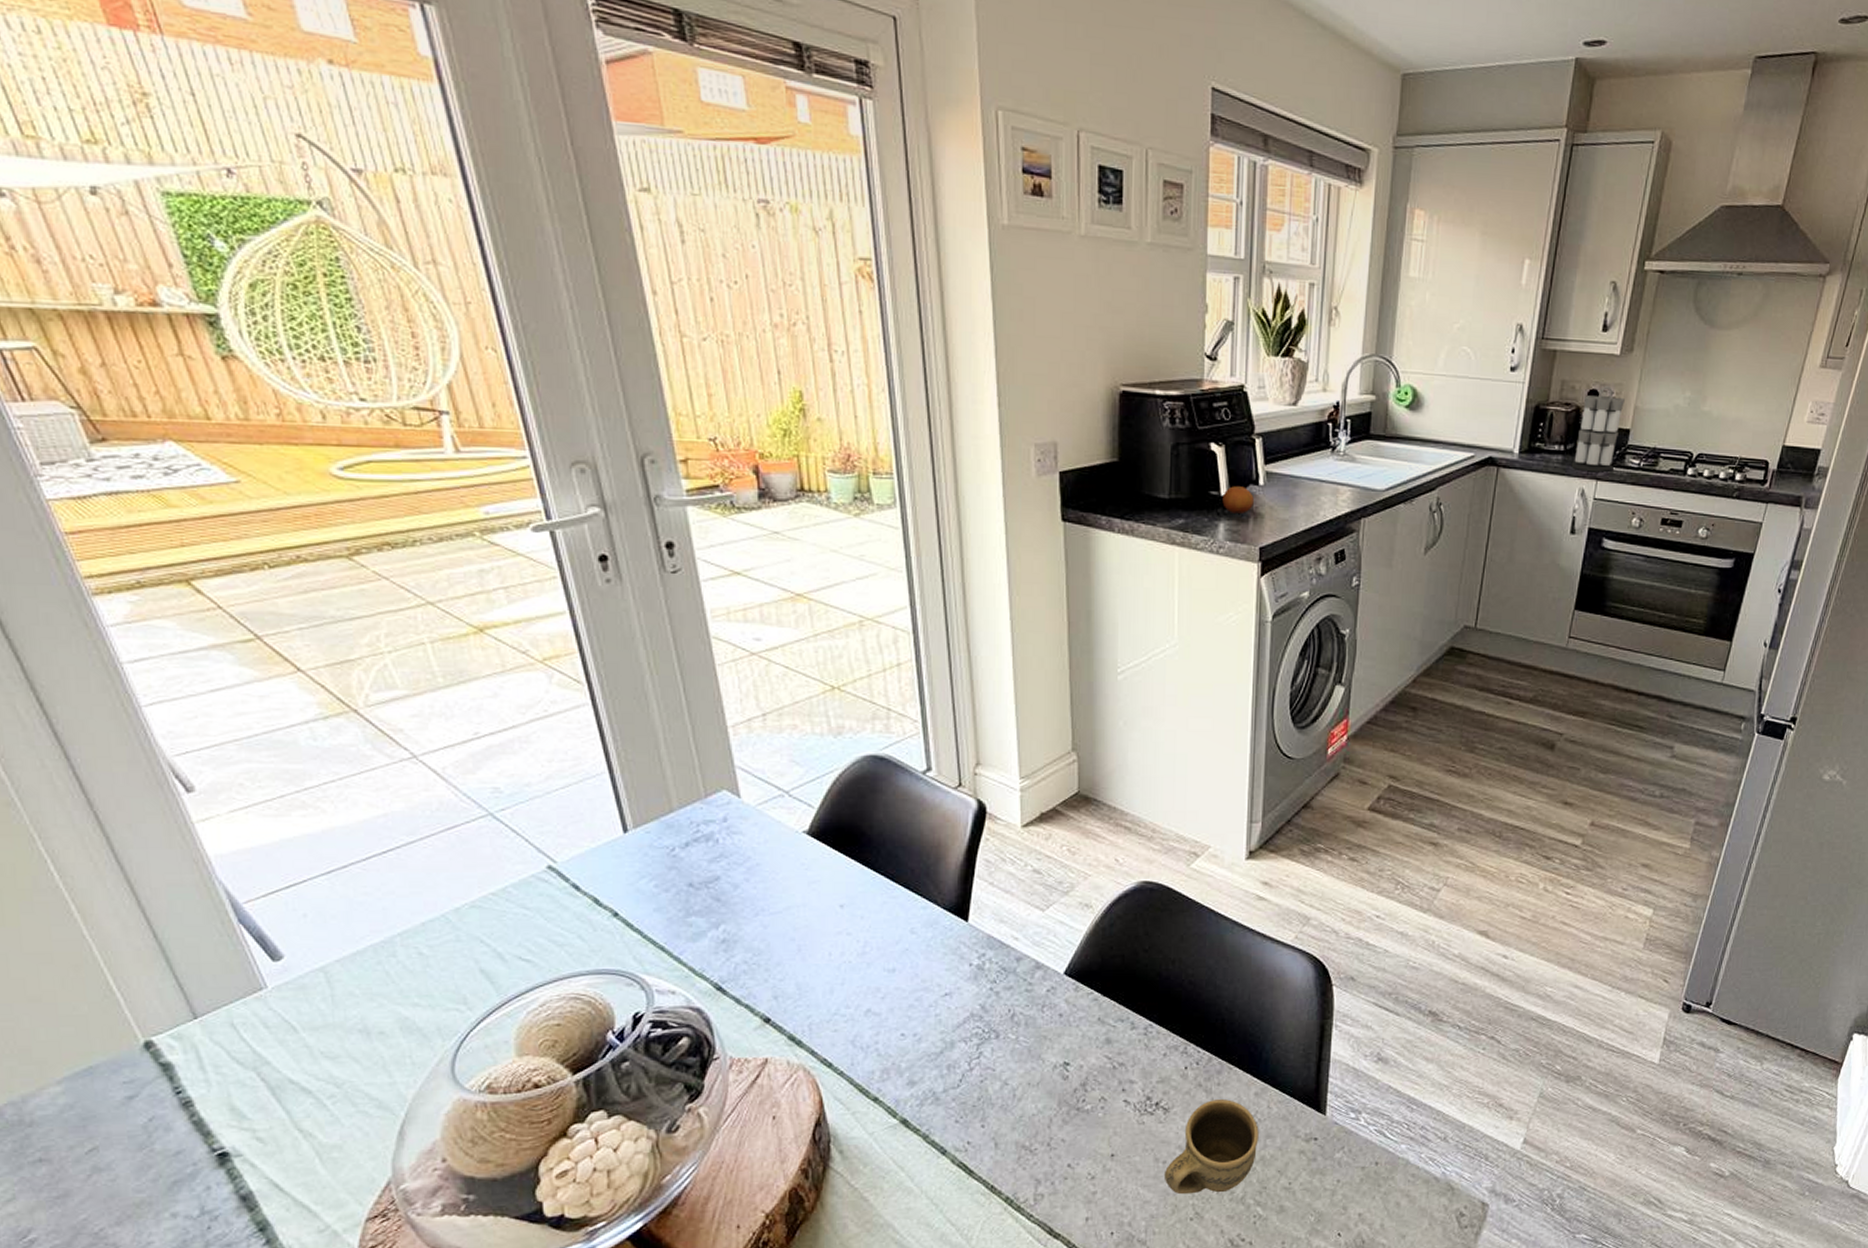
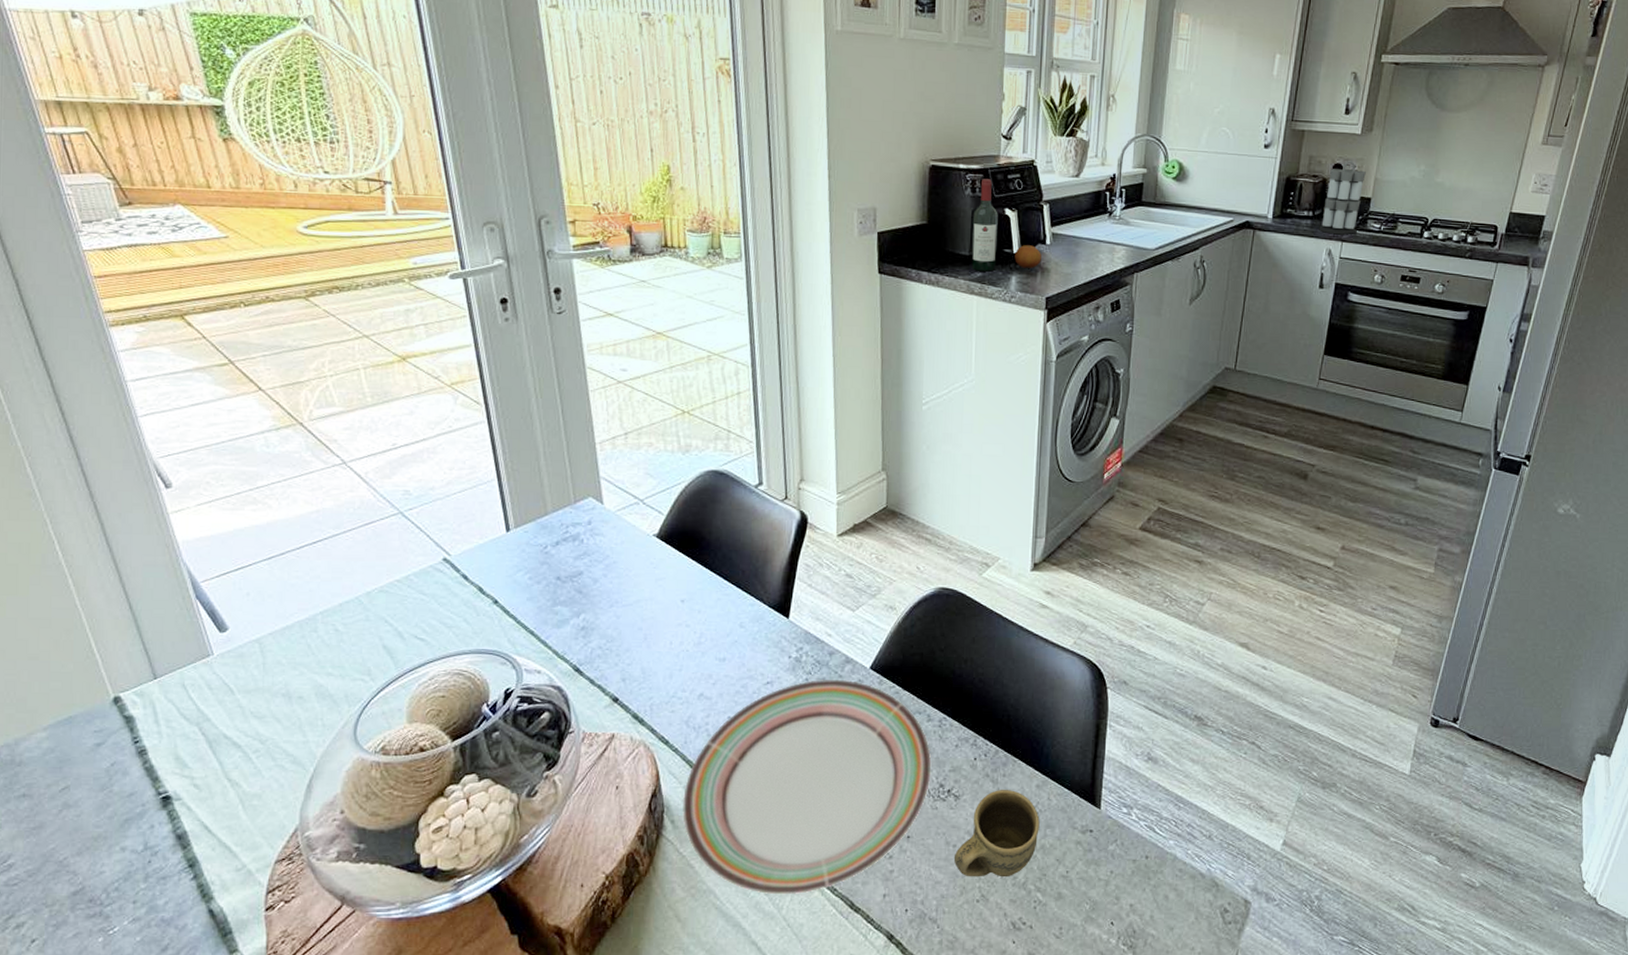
plate: none [851,987,1137,1225] -> present [681,679,932,895]
wine bottle: none [1171,407,1203,518] -> present [971,179,998,272]

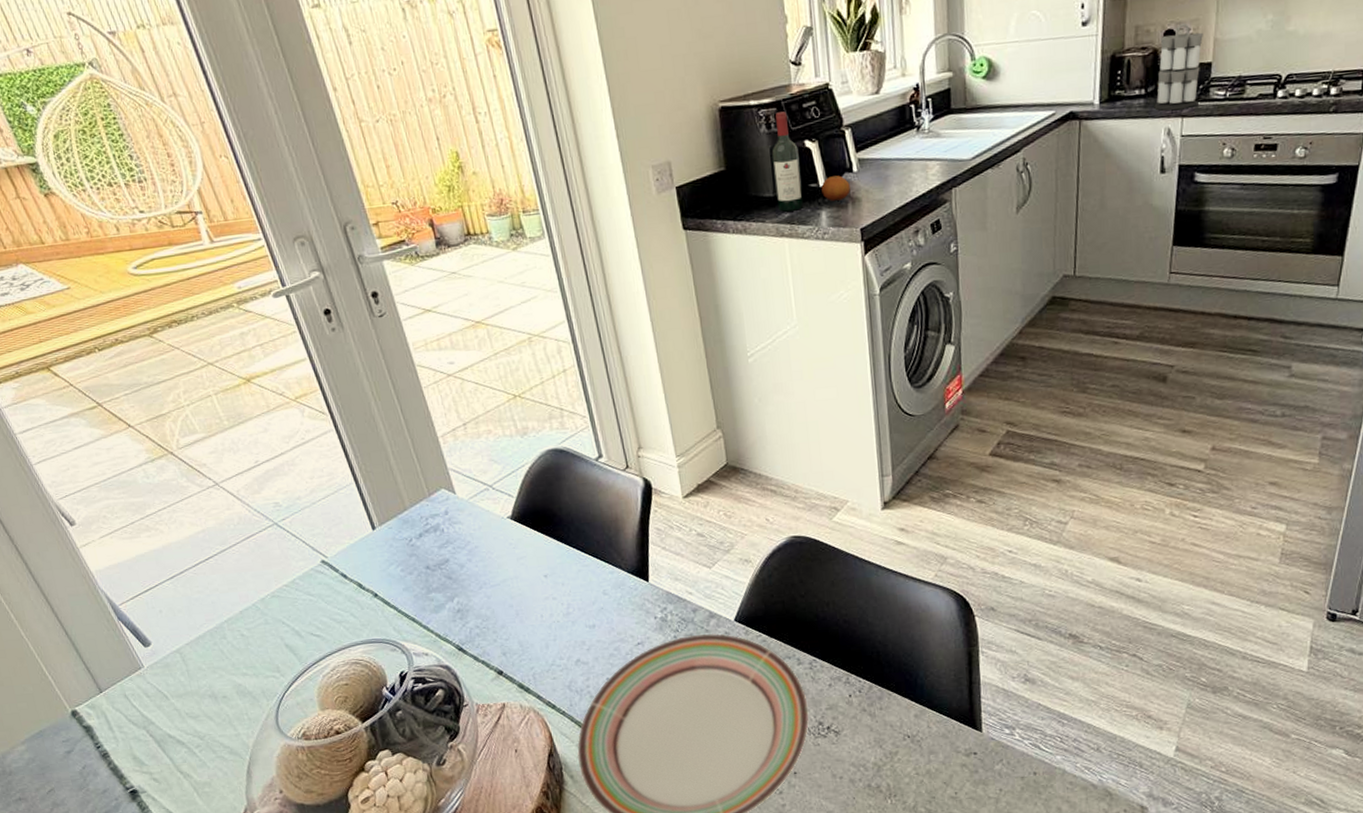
cup: present [953,790,1040,878] -> none [842,721,923,805]

